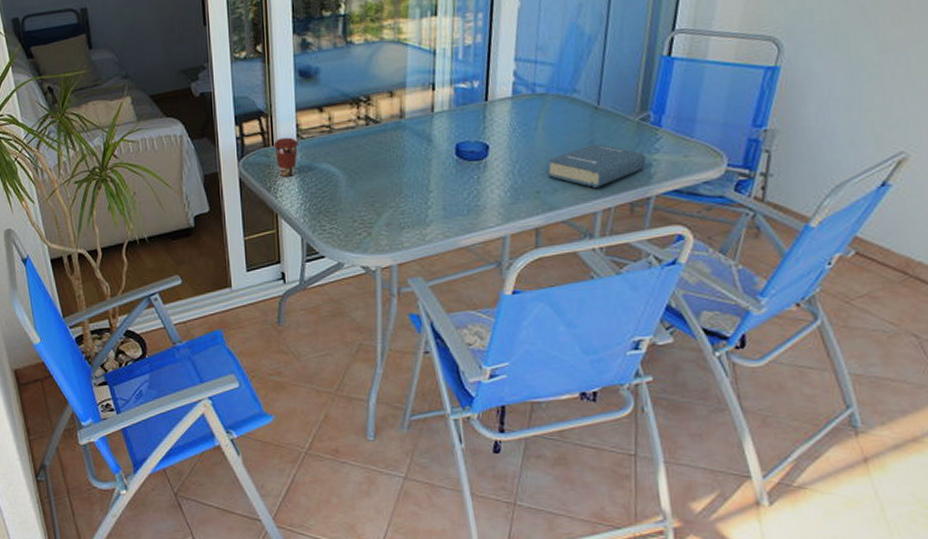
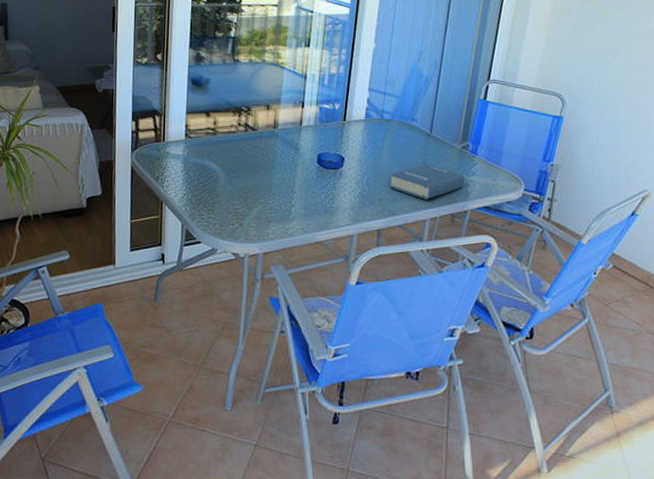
coffee cup: present [273,137,299,177] -> none [164,135,187,170]

